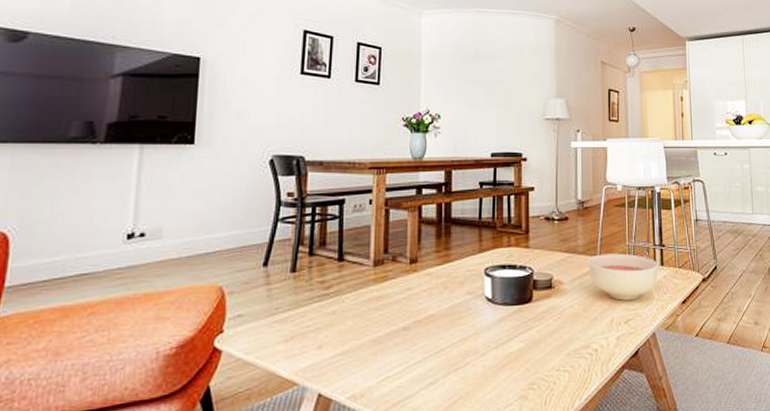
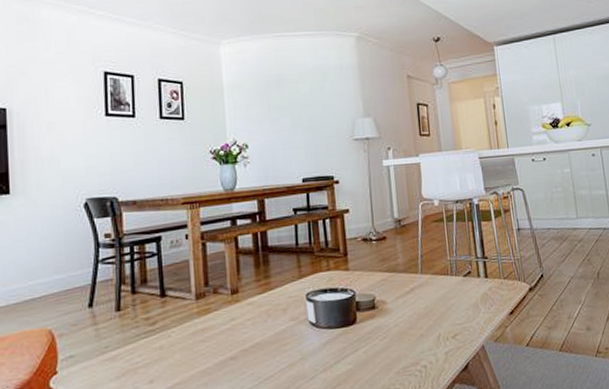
bowl: present [587,253,658,301] -> none [408,268,483,316]

